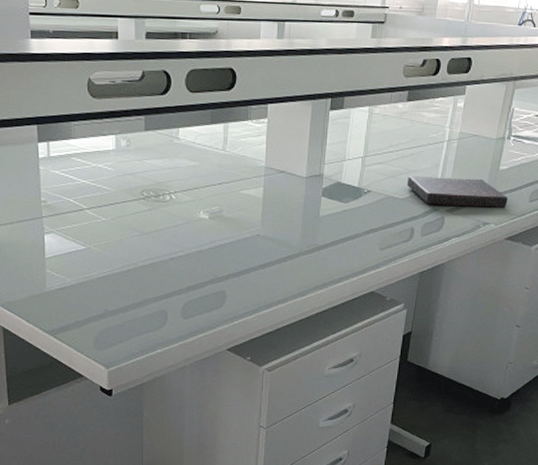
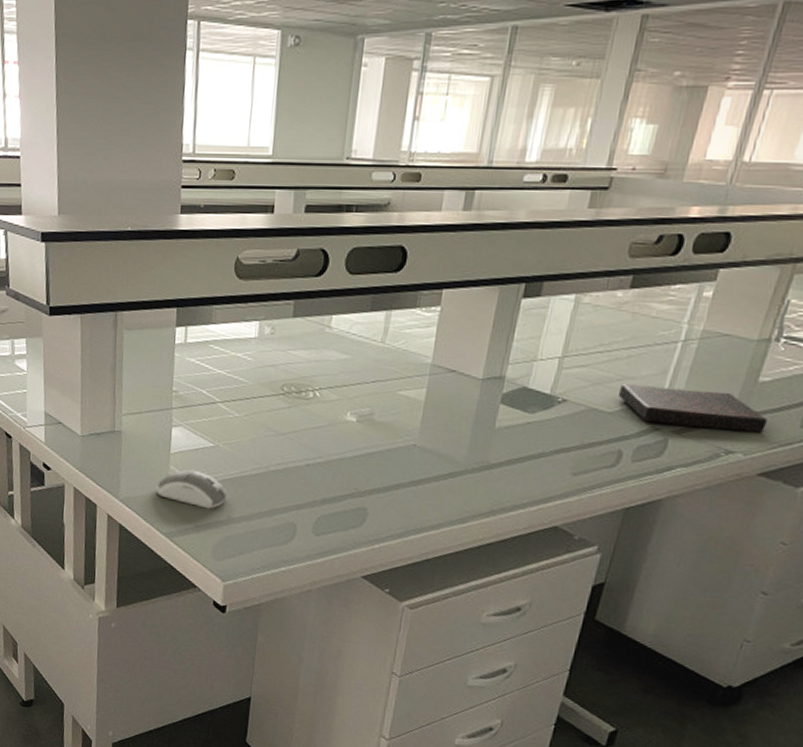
computer mouse: none [35,272,103,305] -> present [156,470,228,509]

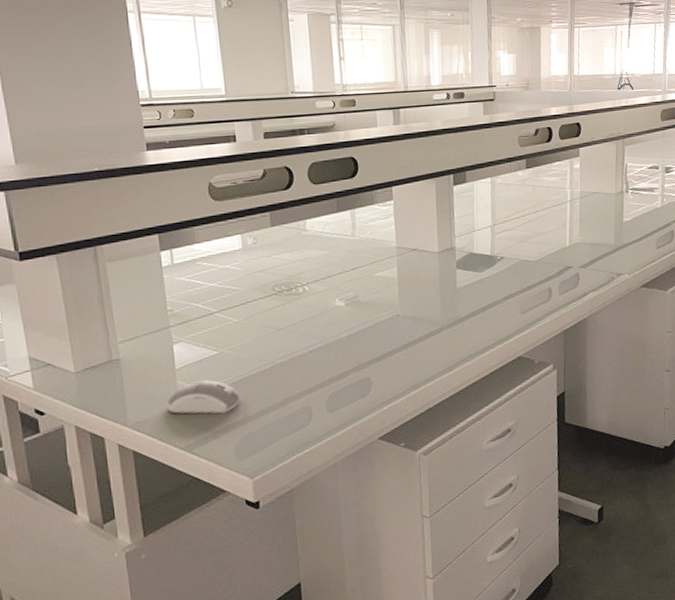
book: present [619,383,767,433] -> none [538,232,636,264]

